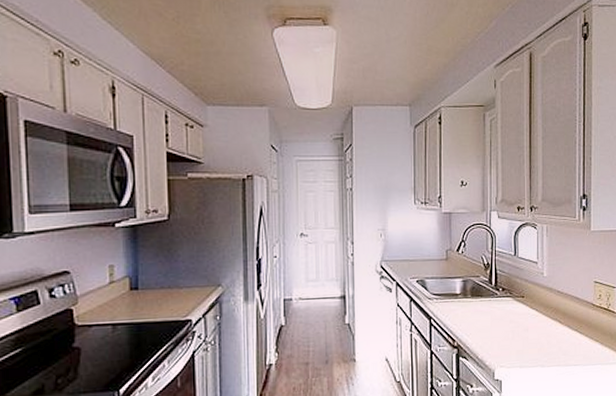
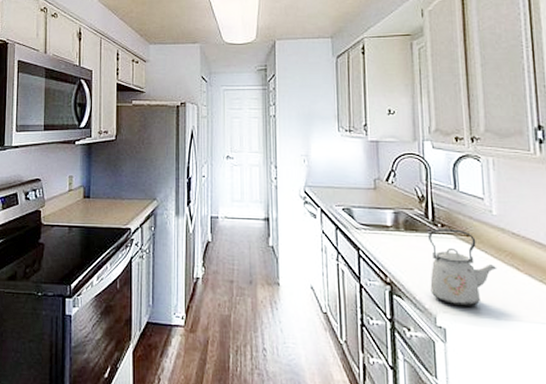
kettle: none [490,292,545,360] -> present [427,228,497,307]

